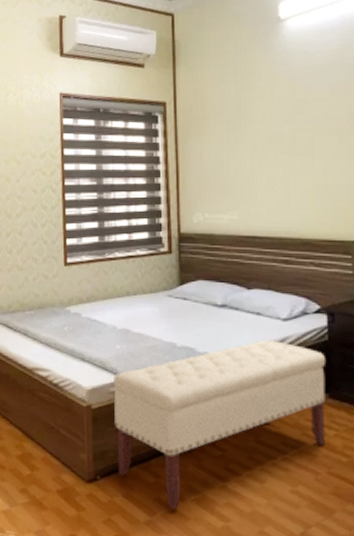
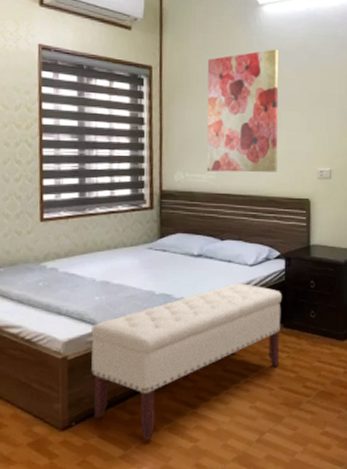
wall art: none [224,67,312,211] -> present [206,49,279,173]

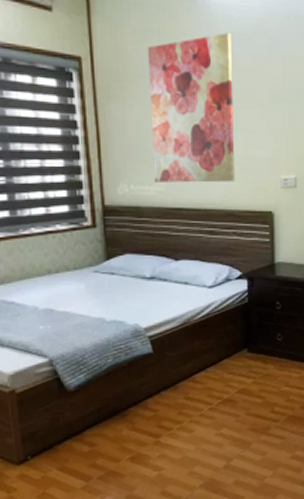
bench: present [91,283,283,441] -> none [38,307,246,471]

